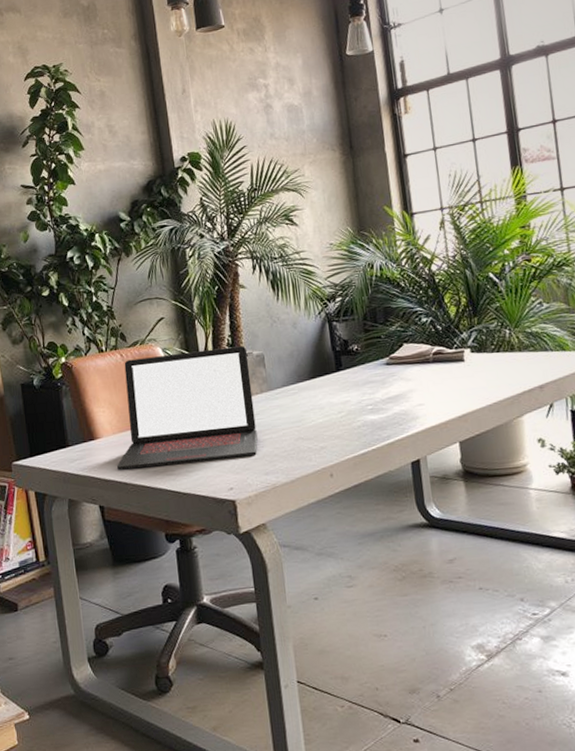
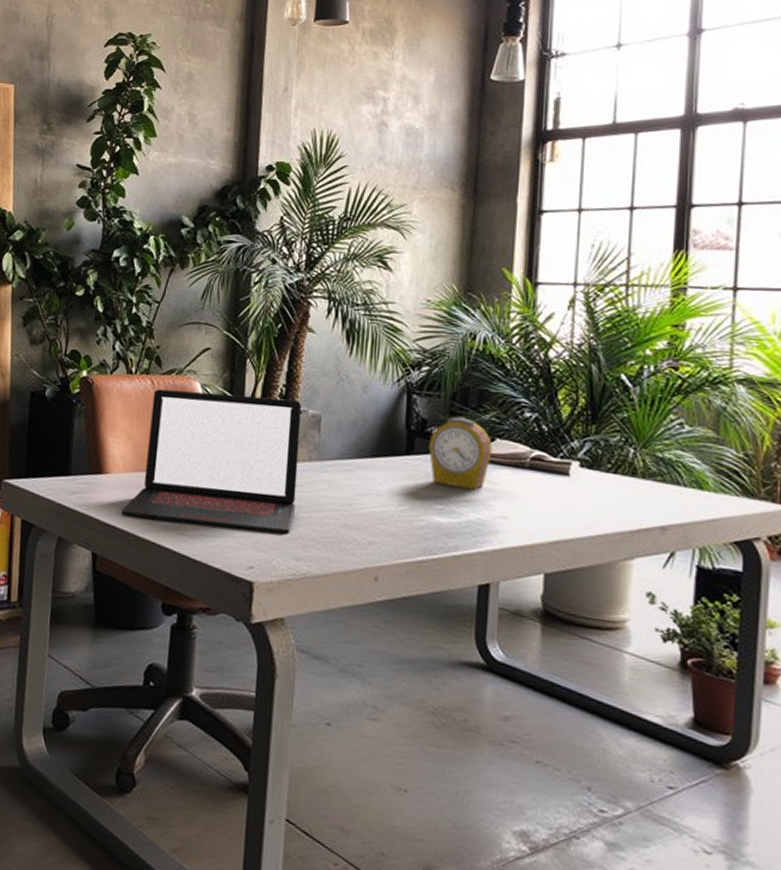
alarm clock: none [352,332,403,390] -> present [428,417,493,490]

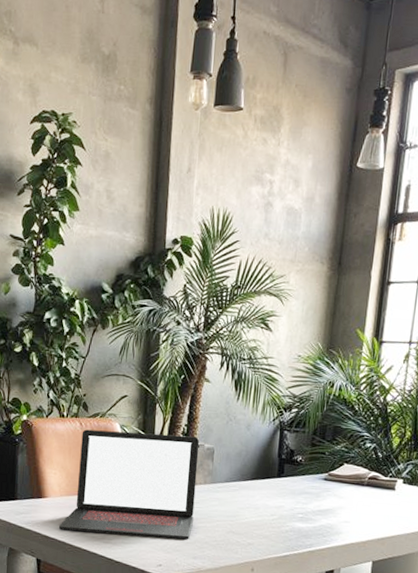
alarm clock: present [428,417,493,490] -> none [294,447,342,503]

